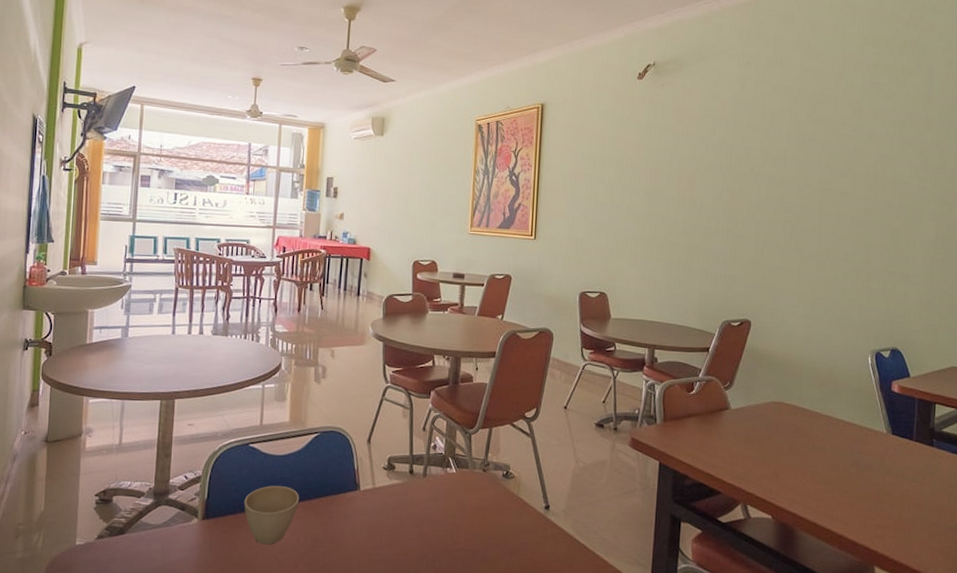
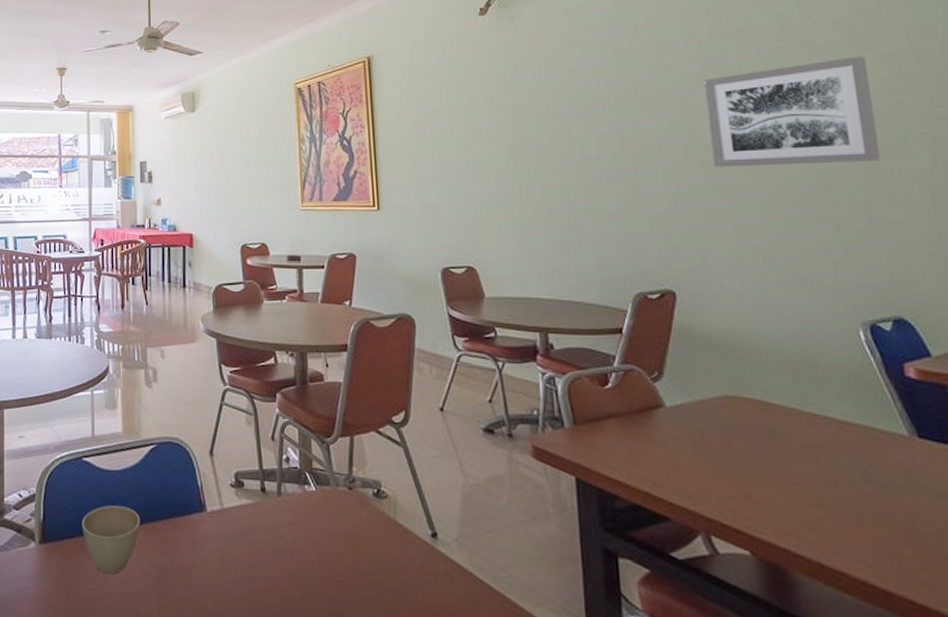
wall art: none [793,149,907,231] -> present [704,56,882,167]

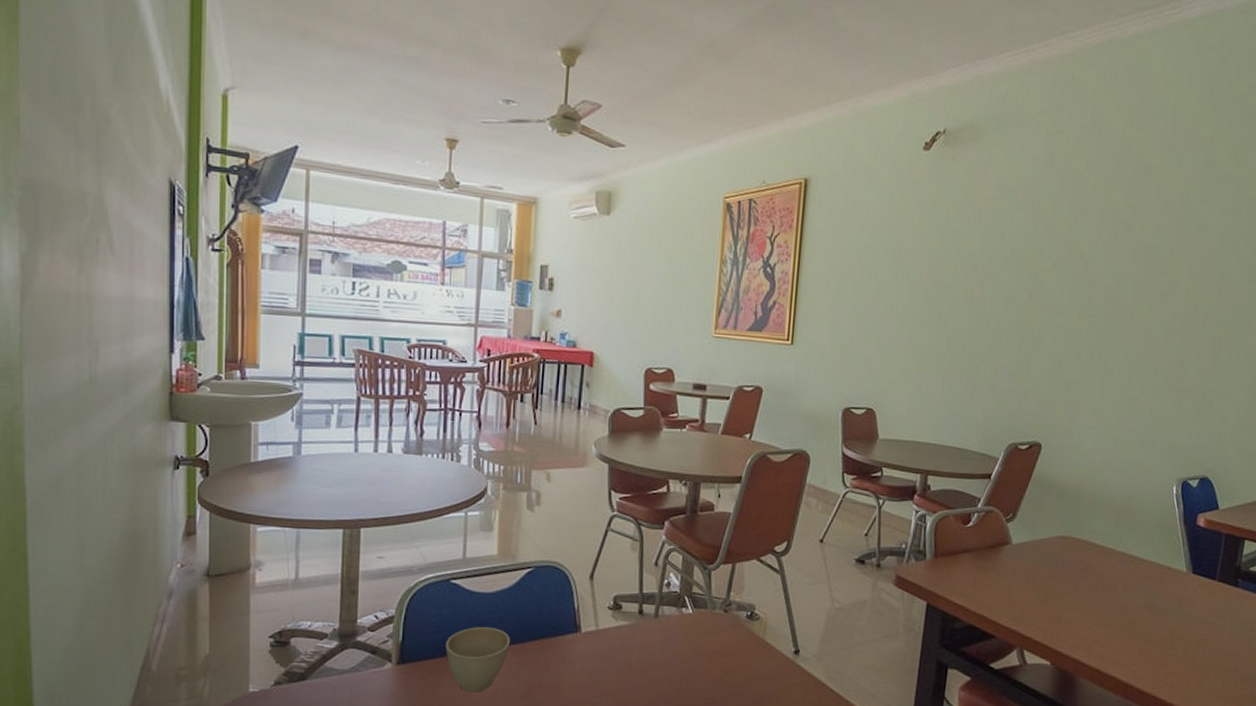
wall art: present [704,56,882,167] -> none [1098,242,1240,341]

